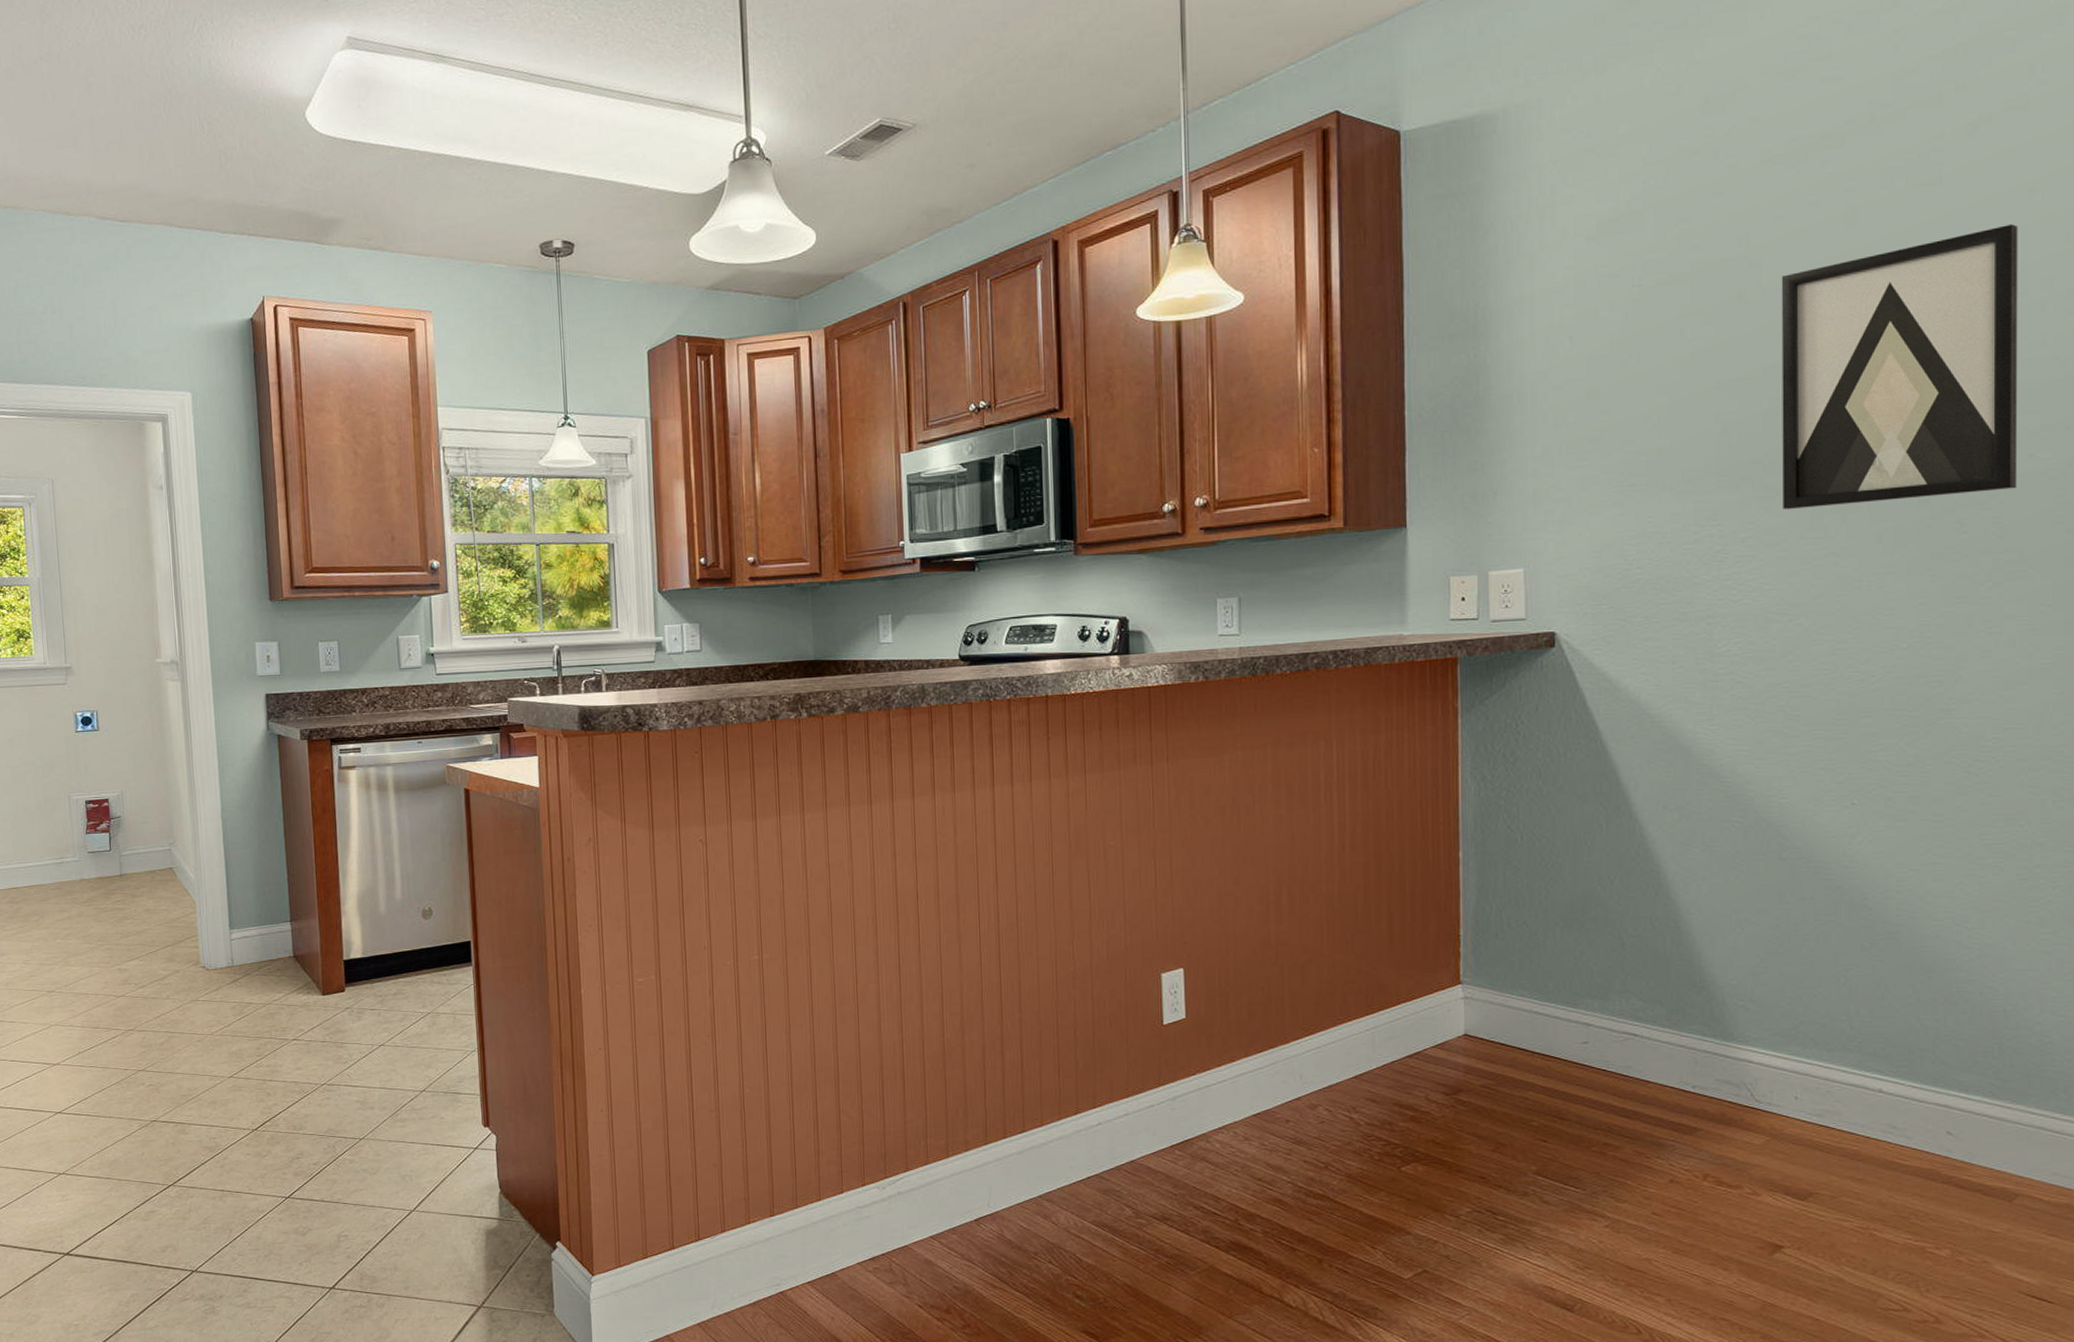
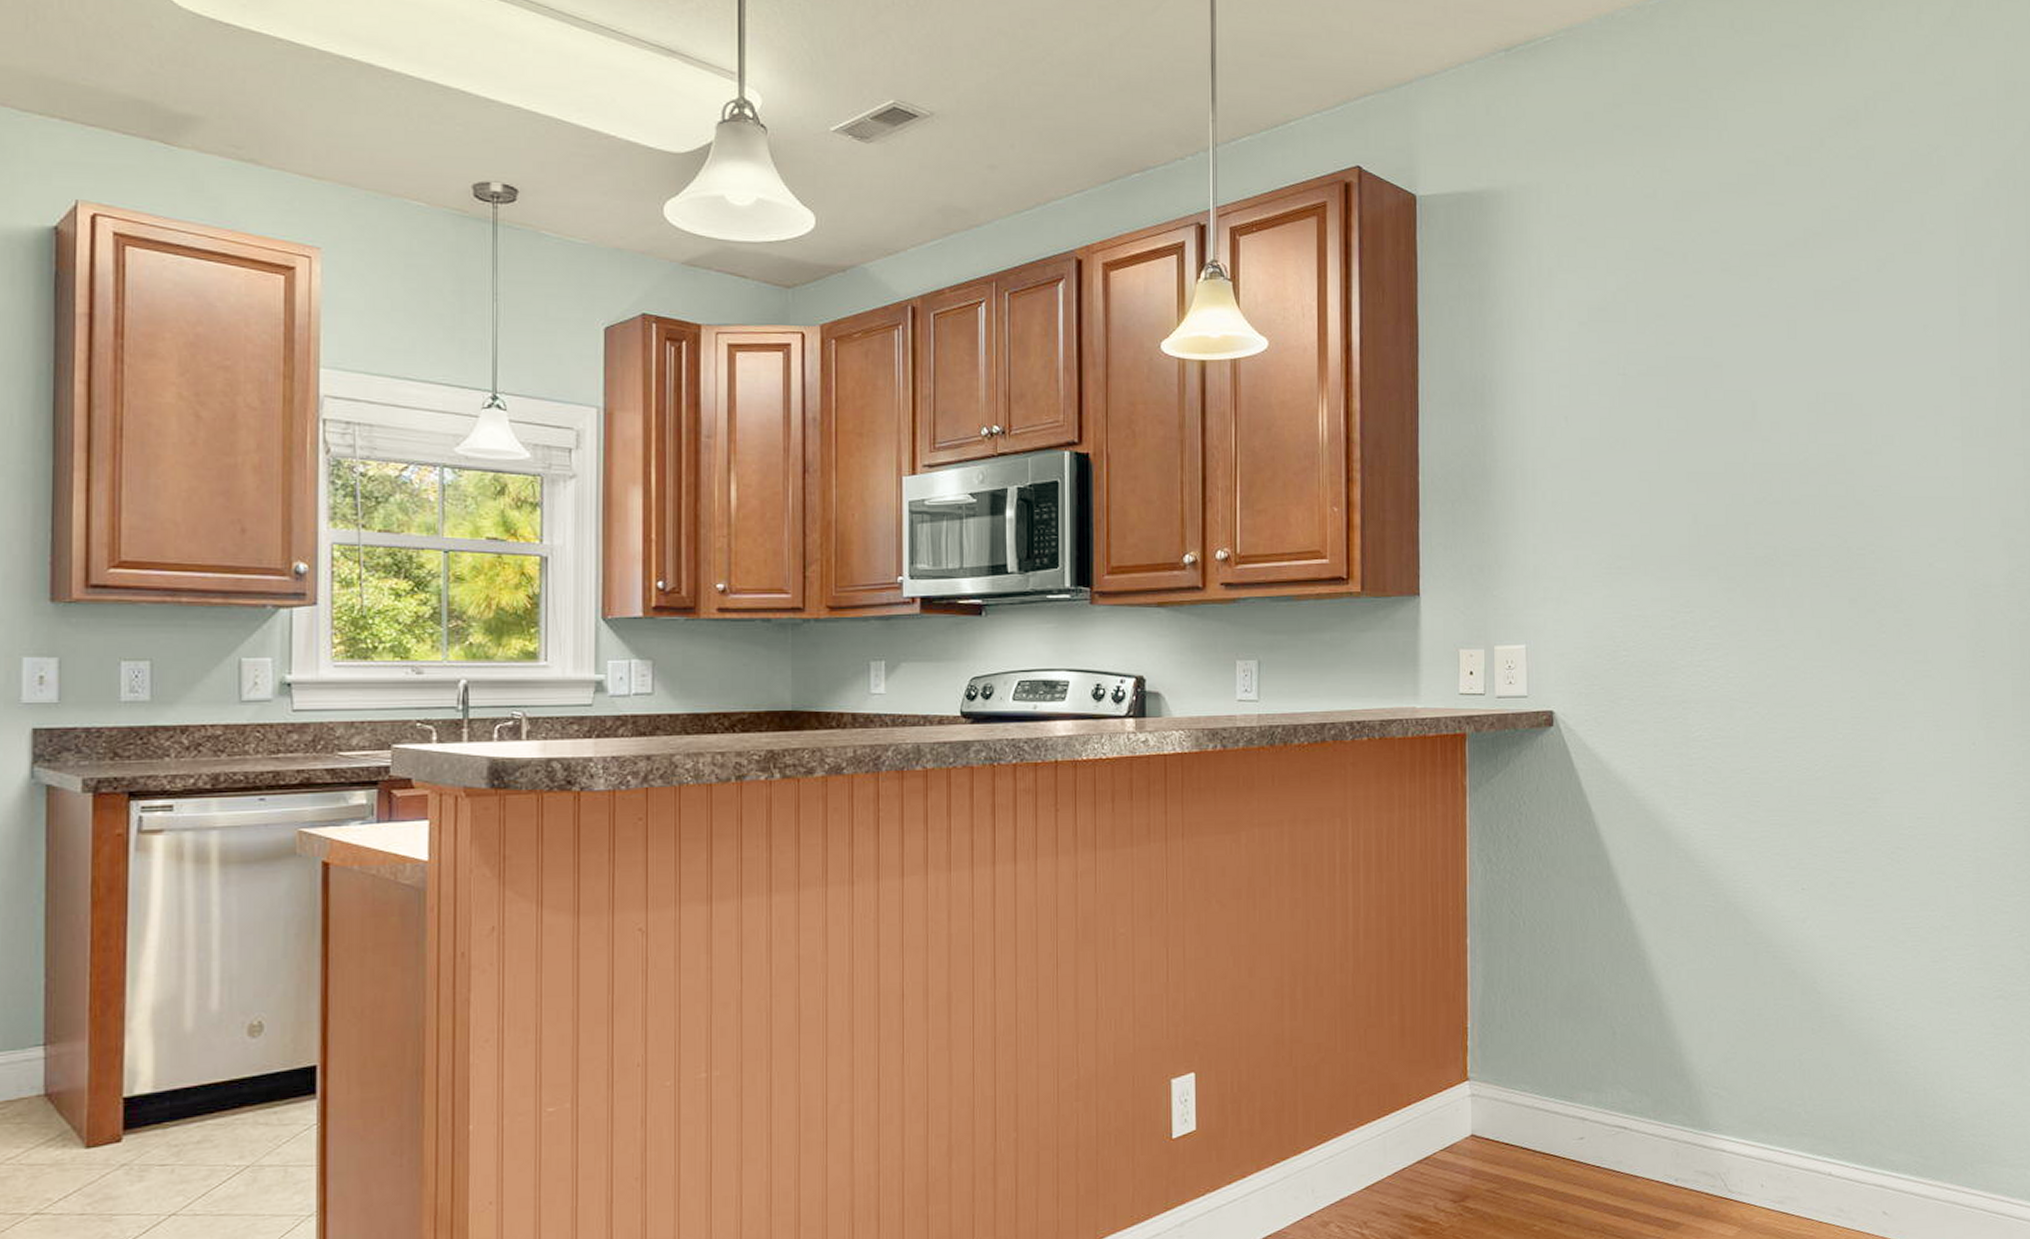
wall art: present [1781,224,2018,510] -> none [1738,354,1922,602]

